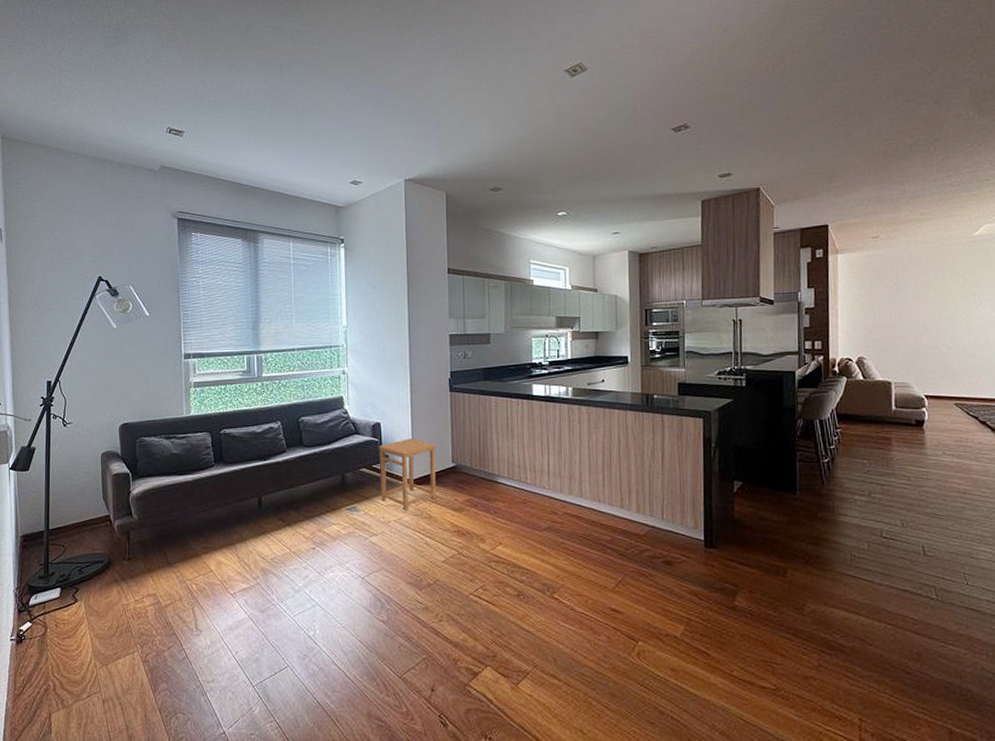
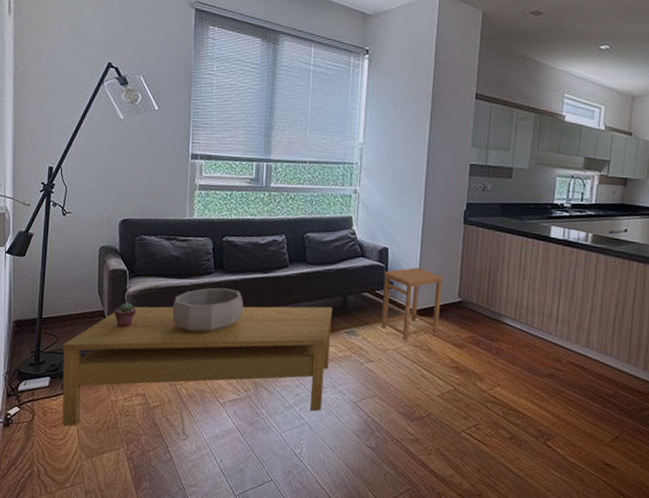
coffee table: none [71,486,333,636] -> present [62,306,333,427]
potted succulent: none [120,505,142,530] -> present [114,302,137,328]
decorative bowl: none [177,479,247,527] -> present [172,288,244,333]

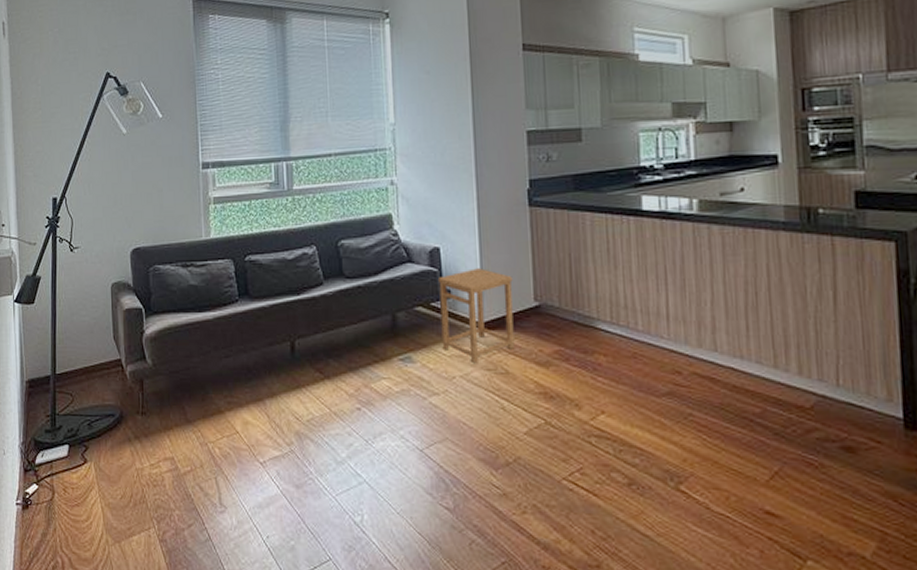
coffee table: present [62,306,333,427] -> none [79,329,384,505]
potted succulent: present [114,302,137,328] -> none [132,347,157,378]
decorative bowl: present [172,288,244,333] -> none [196,318,277,376]

